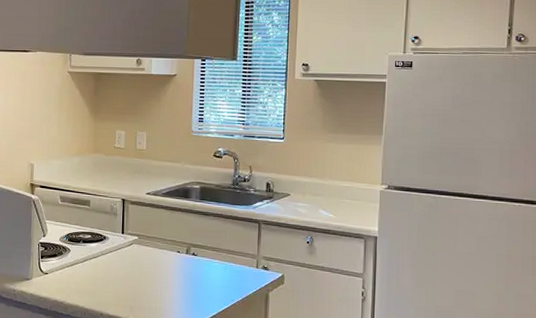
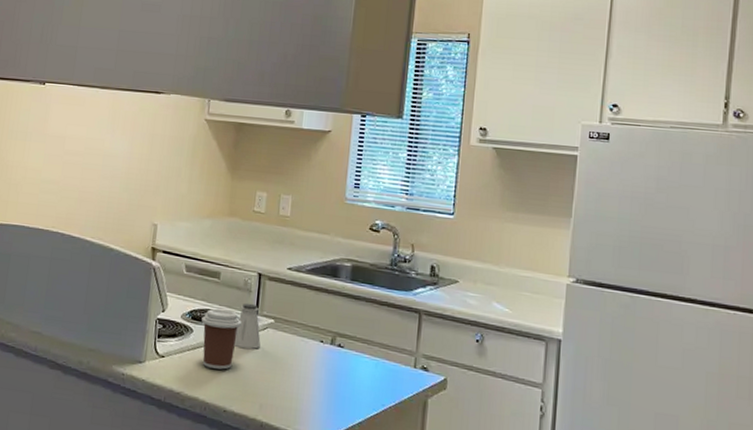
coffee cup: none [77,231,111,281] -> present [201,308,242,370]
saltshaker: none [105,224,128,263] -> present [233,302,261,349]

